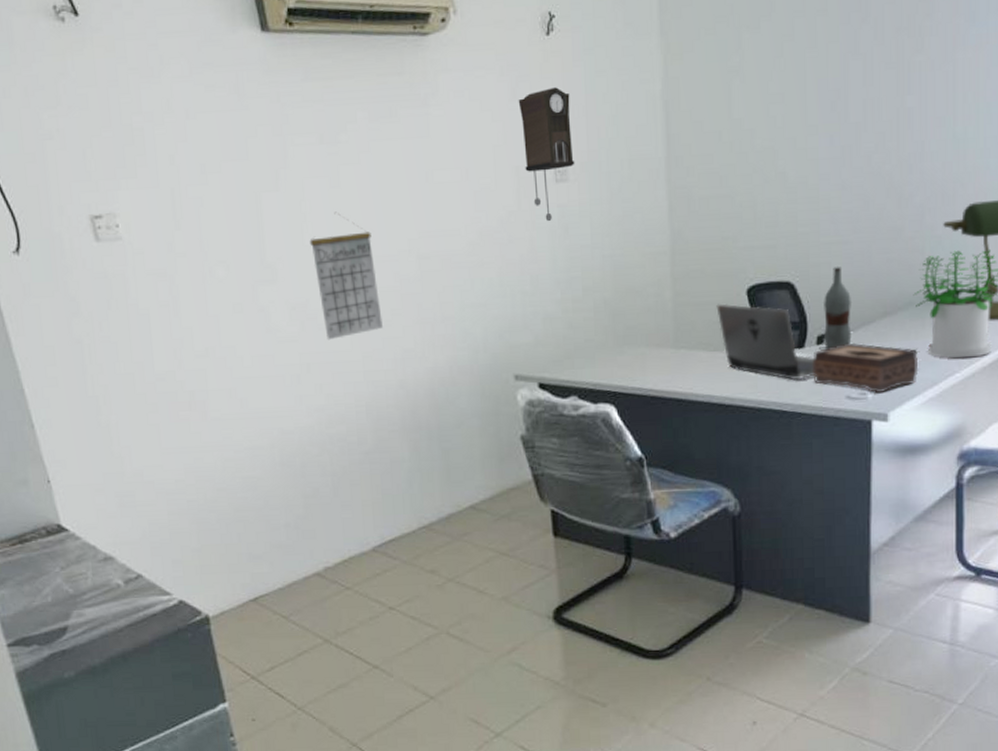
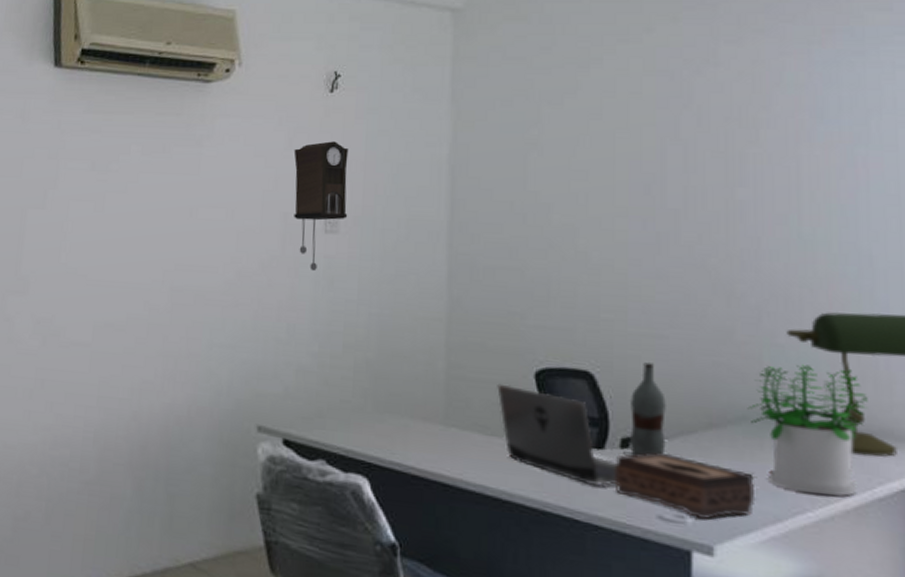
calendar: present [309,211,383,340] -> none [65,235,127,359]

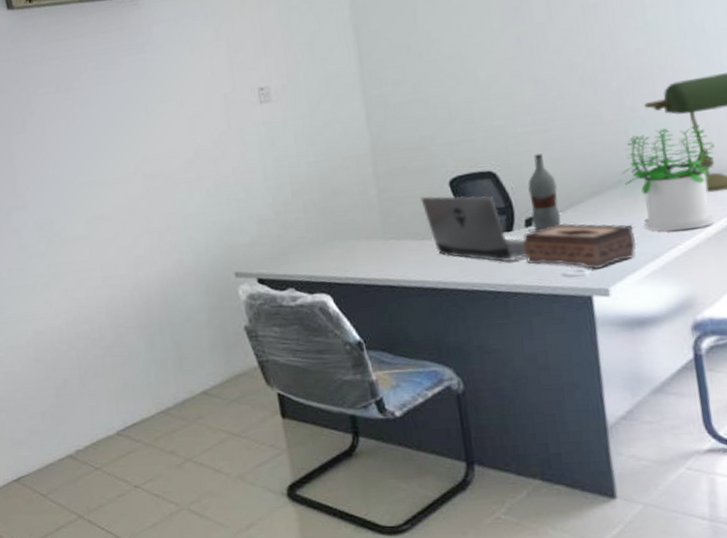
pendulum clock: present [293,141,349,272] -> none [222,24,277,138]

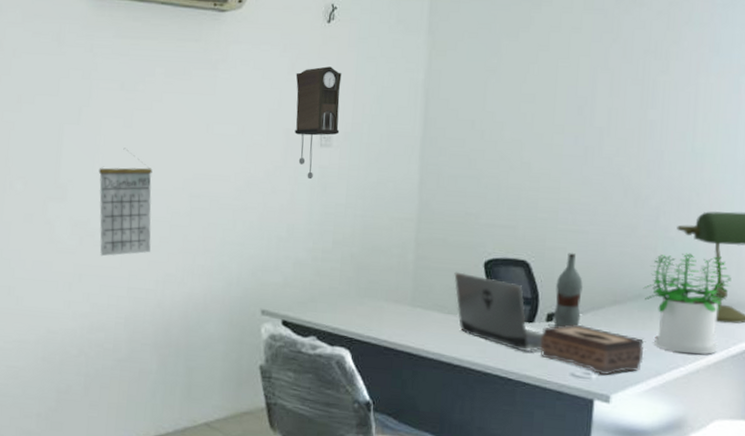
calendar: none [52,145,116,253] -> present [98,148,153,257]
pendulum clock: none [222,24,277,138] -> present [294,66,342,180]

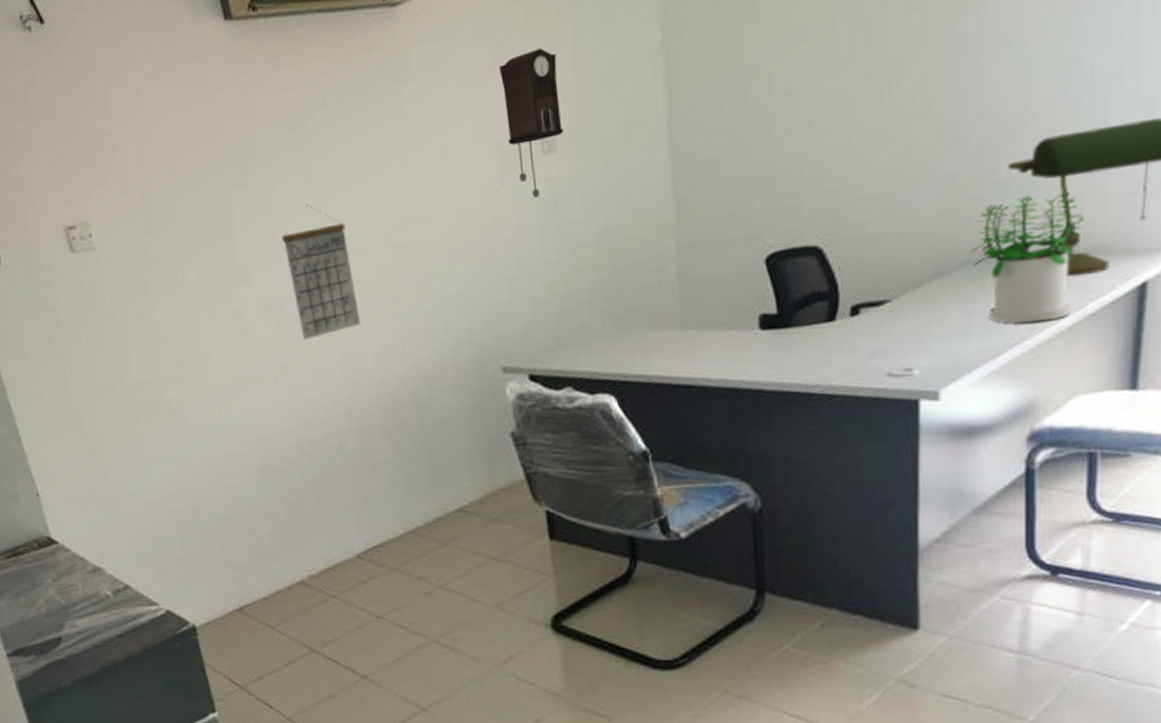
laptop computer: present [454,272,544,352] -> none [729,275,849,359]
tissue box: present [540,324,644,375] -> none [845,311,978,368]
bottle: present [554,253,584,328] -> none [858,225,894,321]

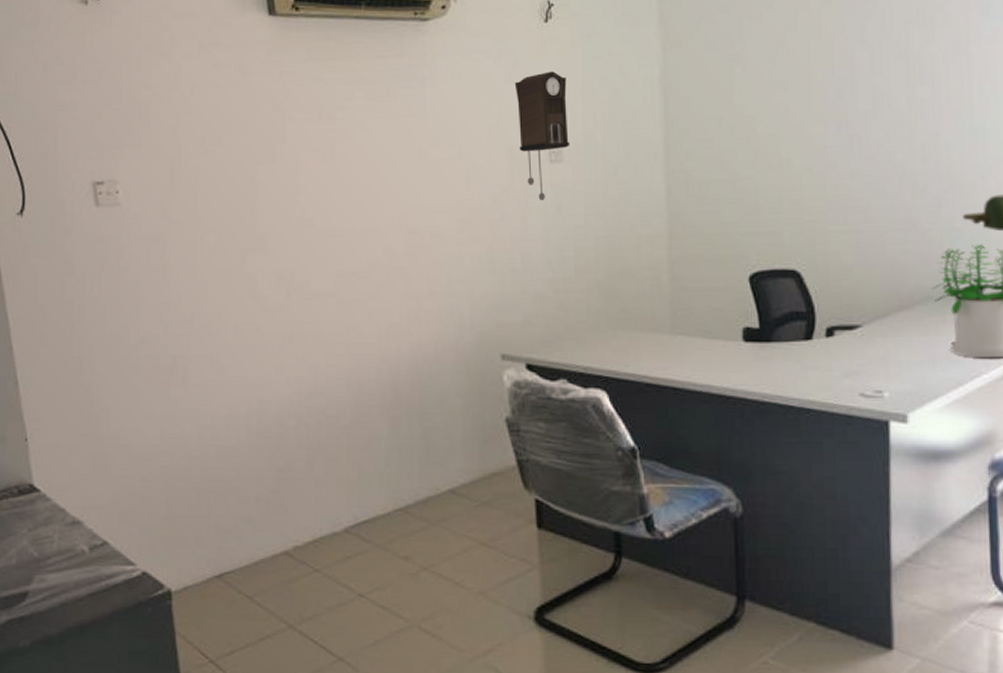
calendar: present [281,204,360,341] -> none [301,185,368,311]

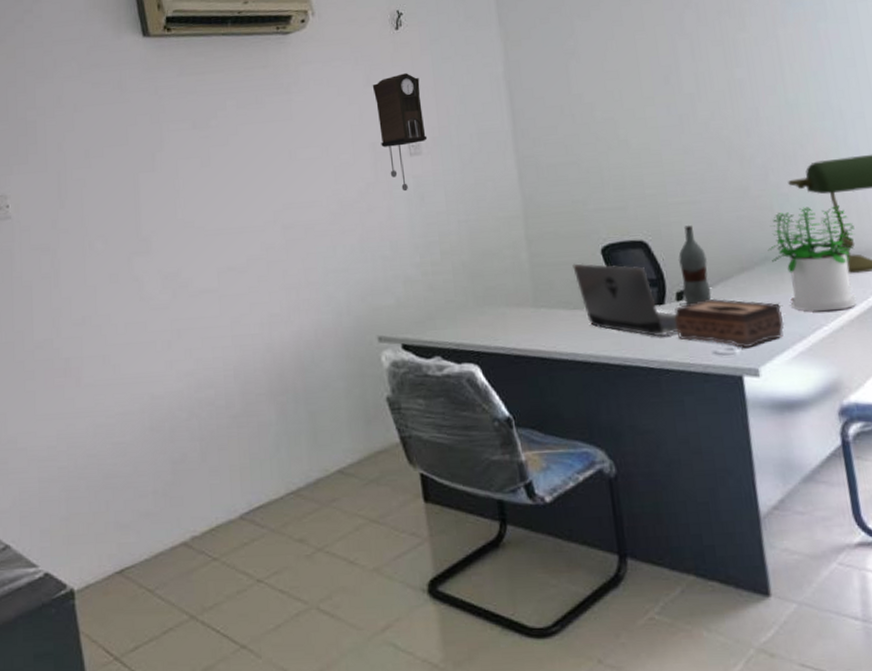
laptop computer: none [716,290,824,374] -> present [572,263,678,337]
tissue box: none [821,336,941,391] -> present [674,298,785,348]
bottle: none [833,257,865,342] -> present [678,225,712,305]

